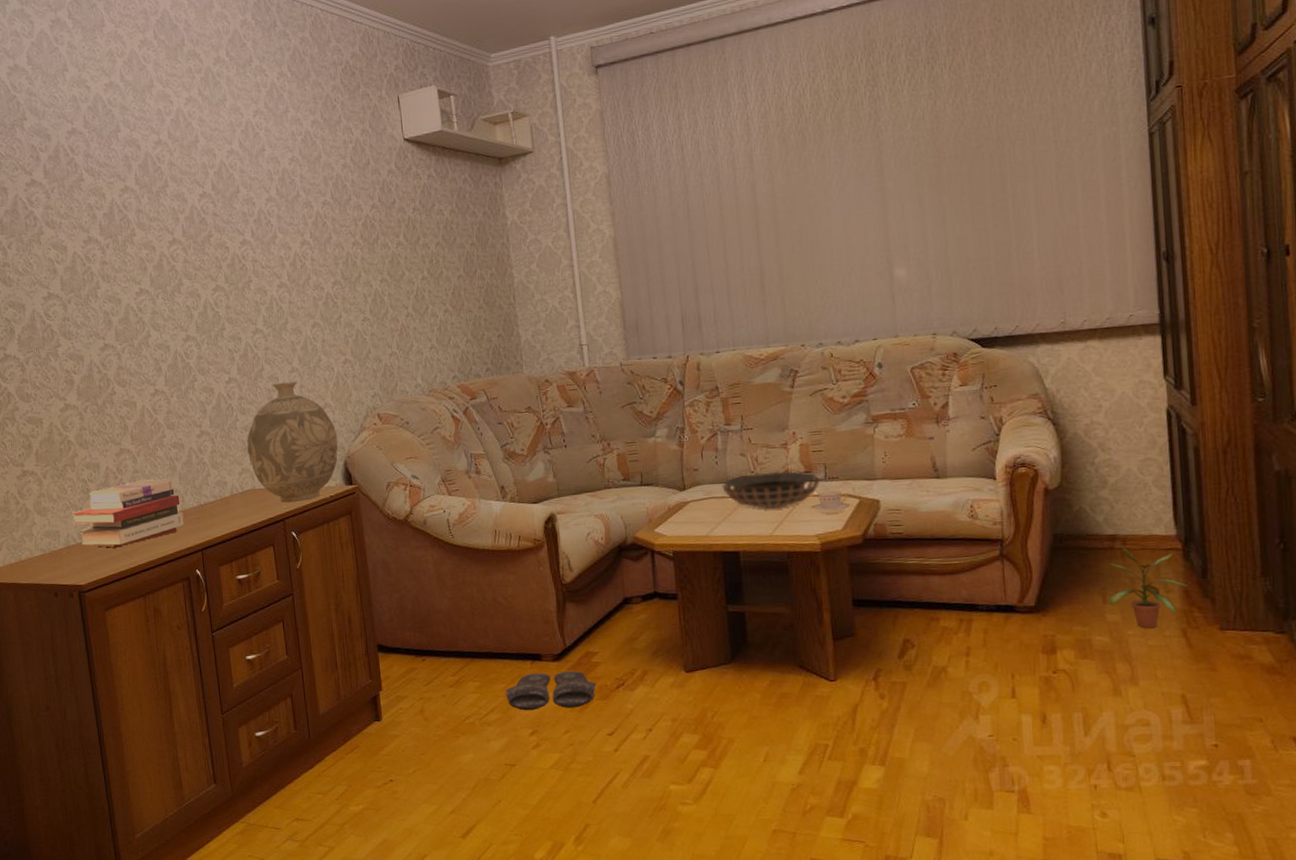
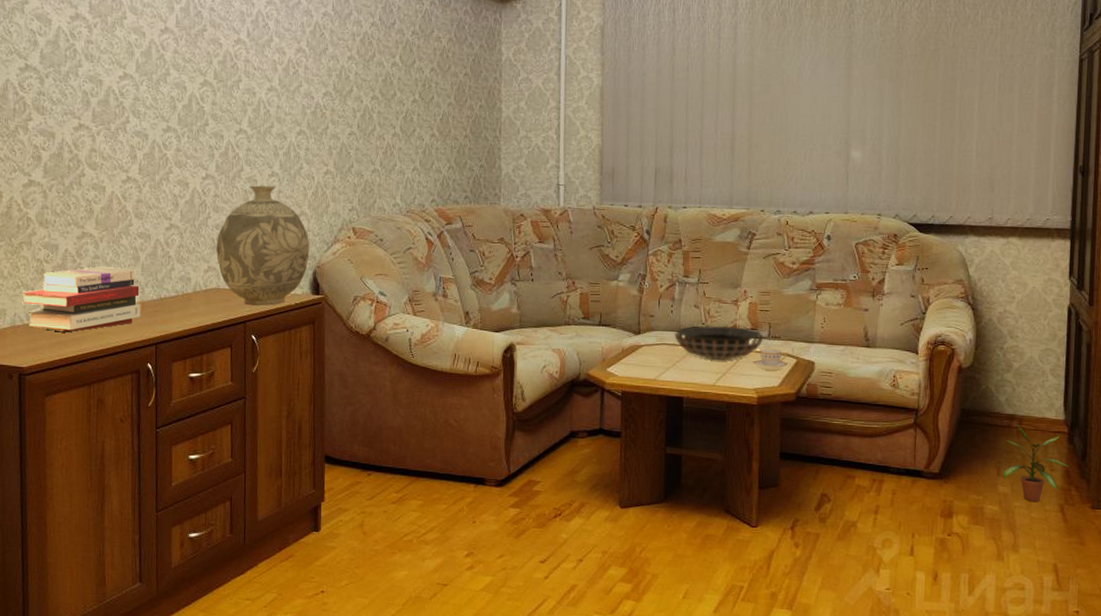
slippers: present [506,670,597,710] -> none [446,496,535,533]

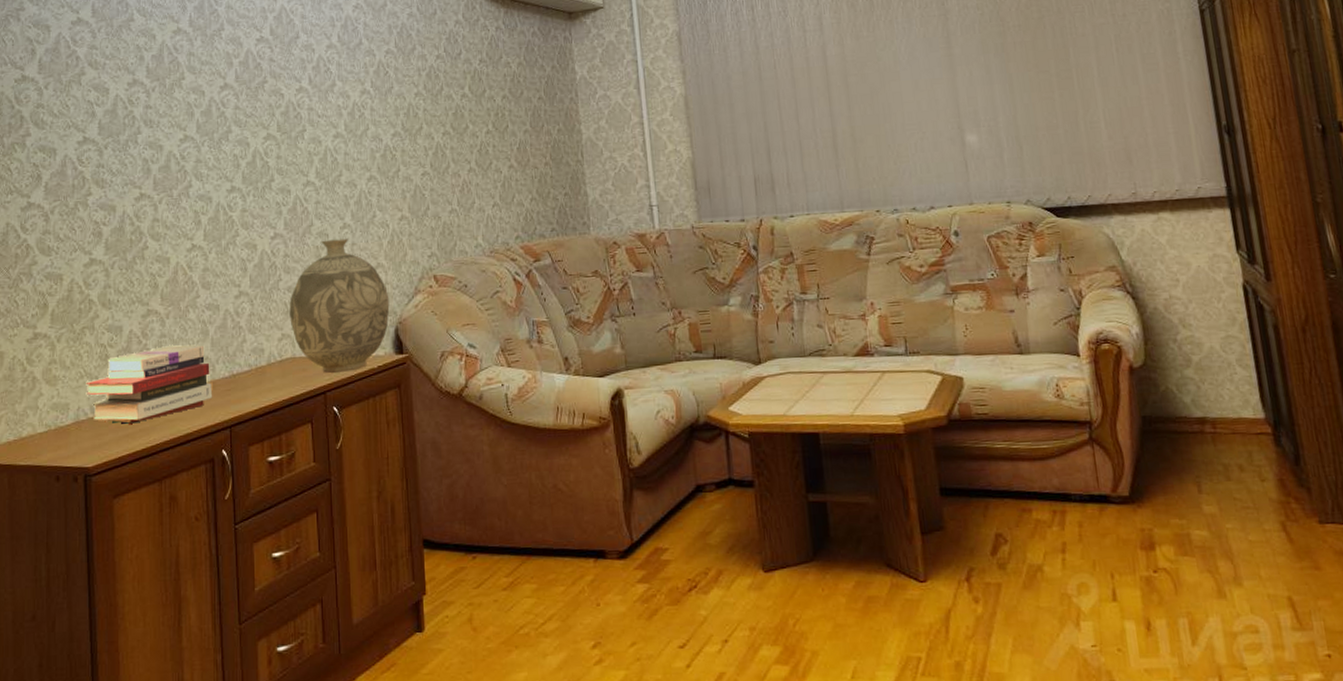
decorative bowl: present [674,325,764,361] -> none [799,344,901,387]
teacup: present [752,348,788,370] -> none [892,366,933,392]
potted plant: present [1002,424,1070,502] -> none [1201,428,1283,522]

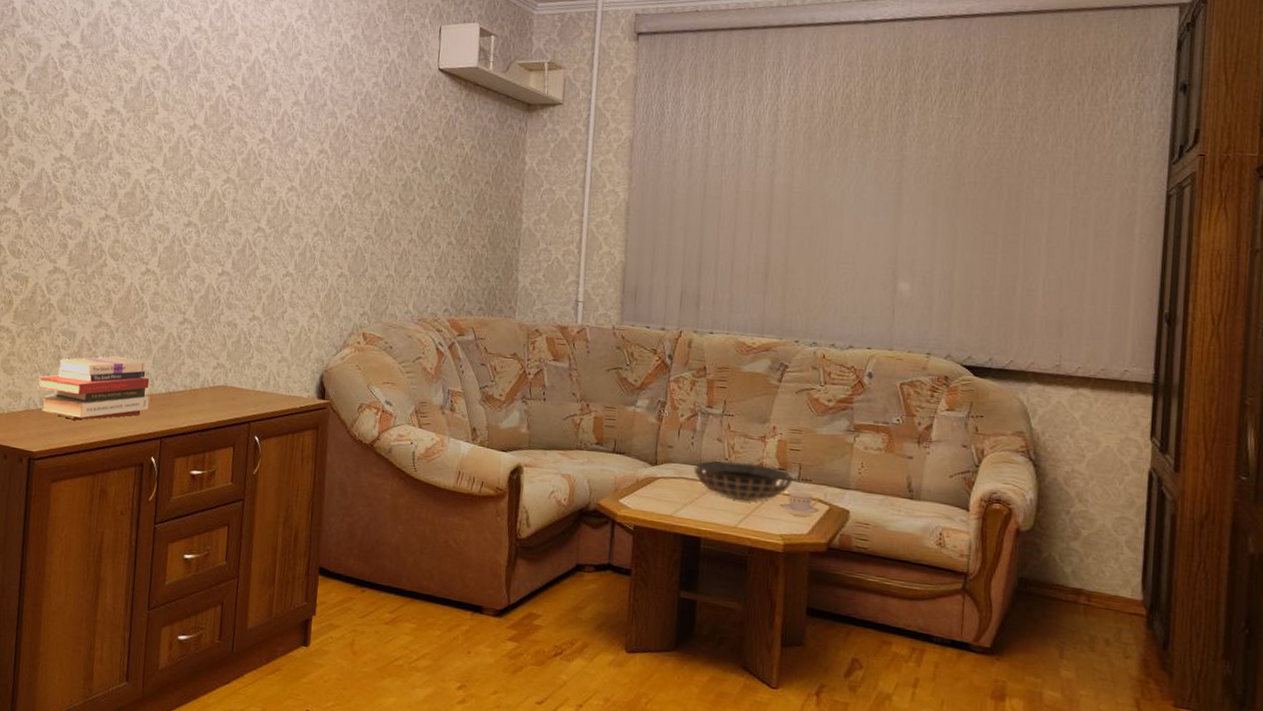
decorative vase: present [289,238,390,373] -> none [226,284,319,407]
decorative bowl: none [799,344,901,387] -> present [694,460,794,501]
teacup: none [892,366,933,392] -> present [779,491,820,517]

